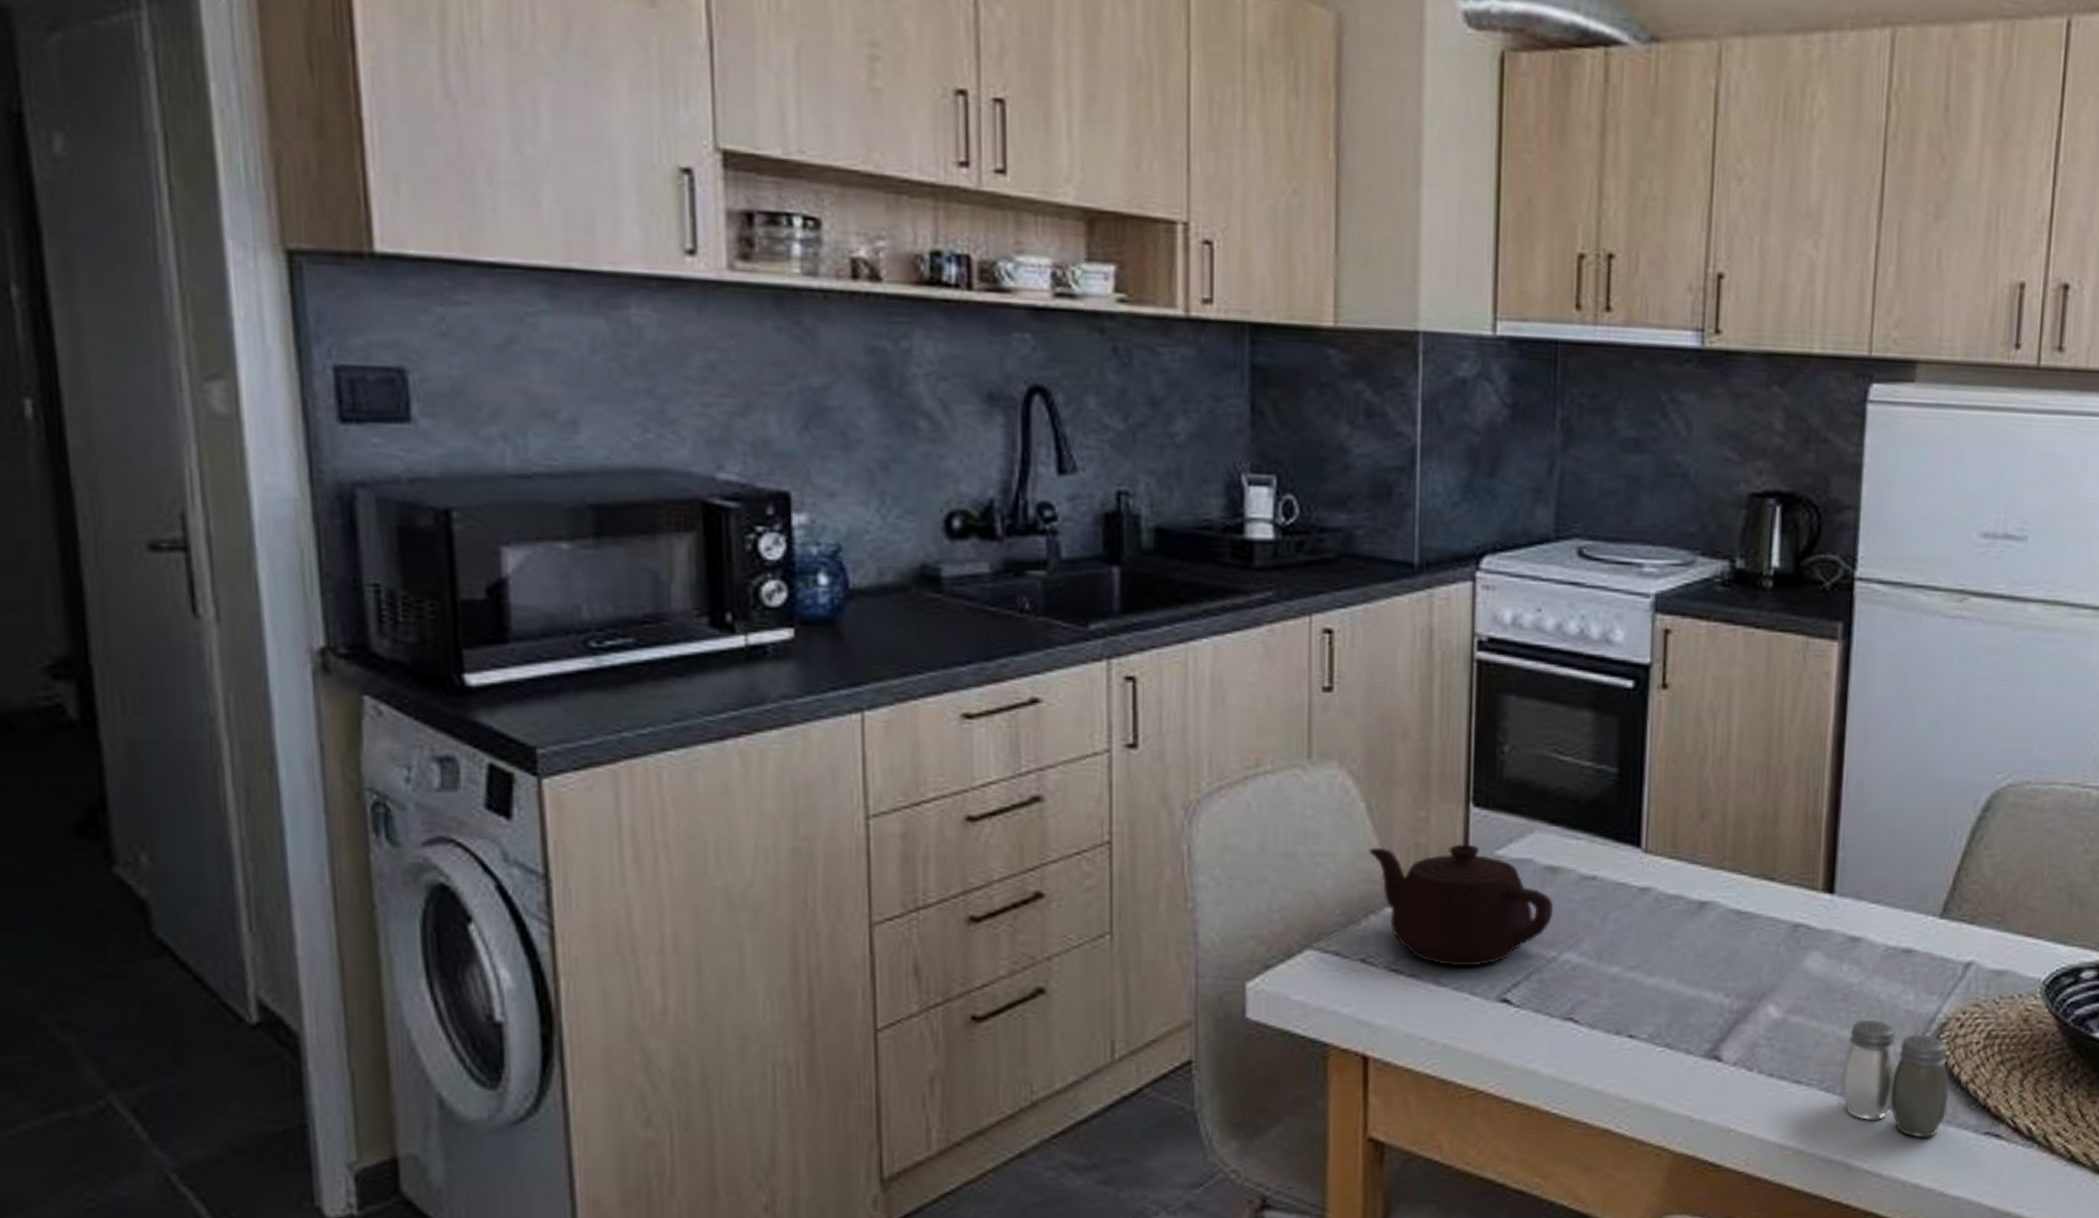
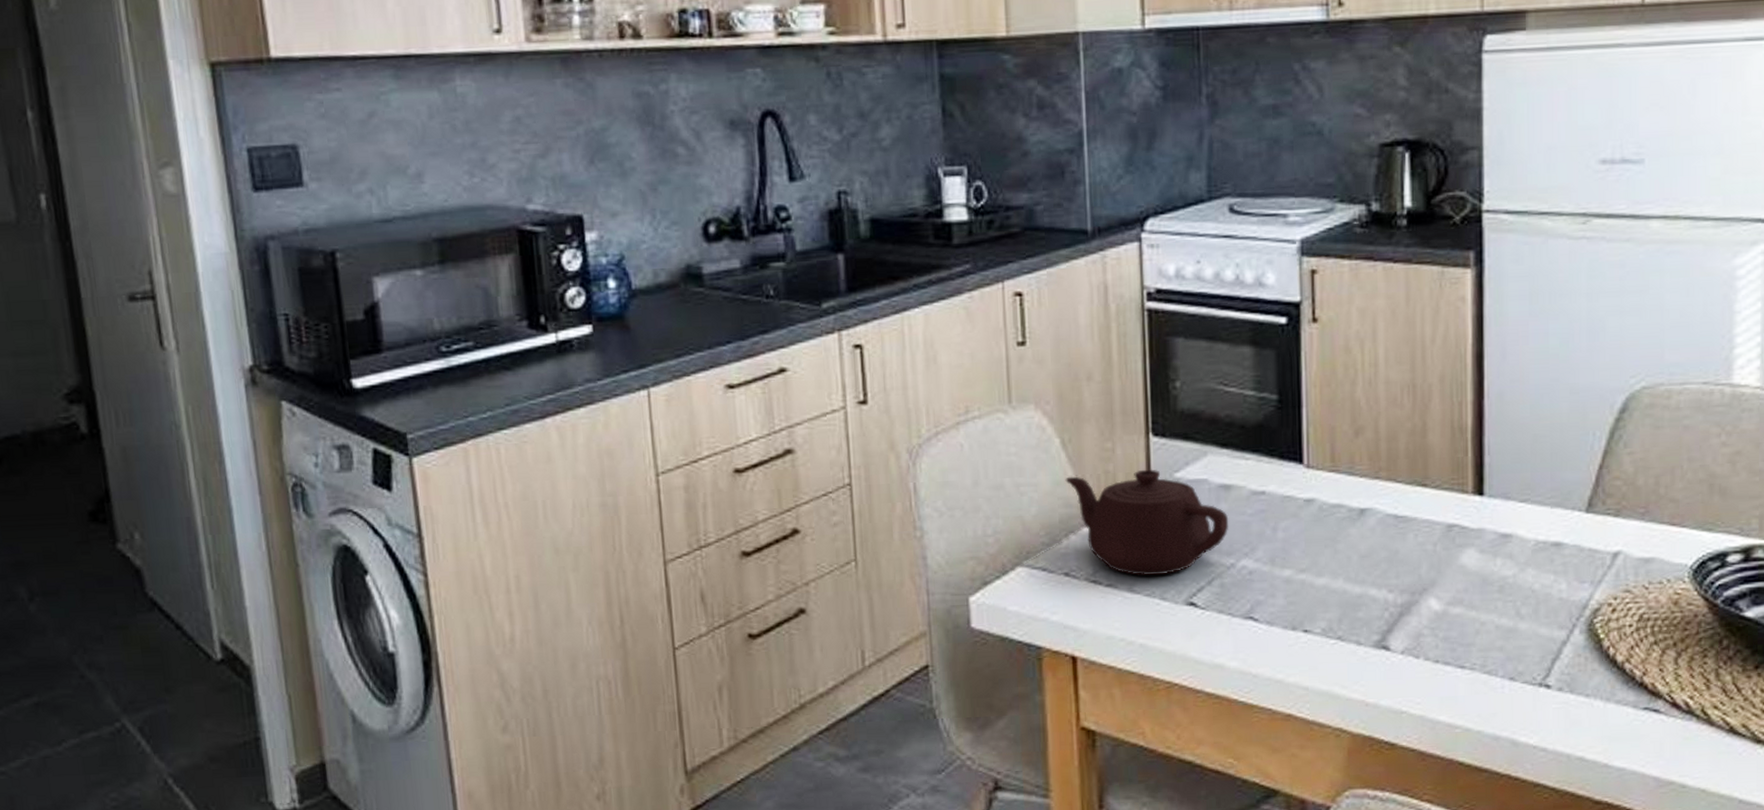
salt and pepper shaker: present [1841,1020,1950,1138] -> none [1502,608,1607,714]

